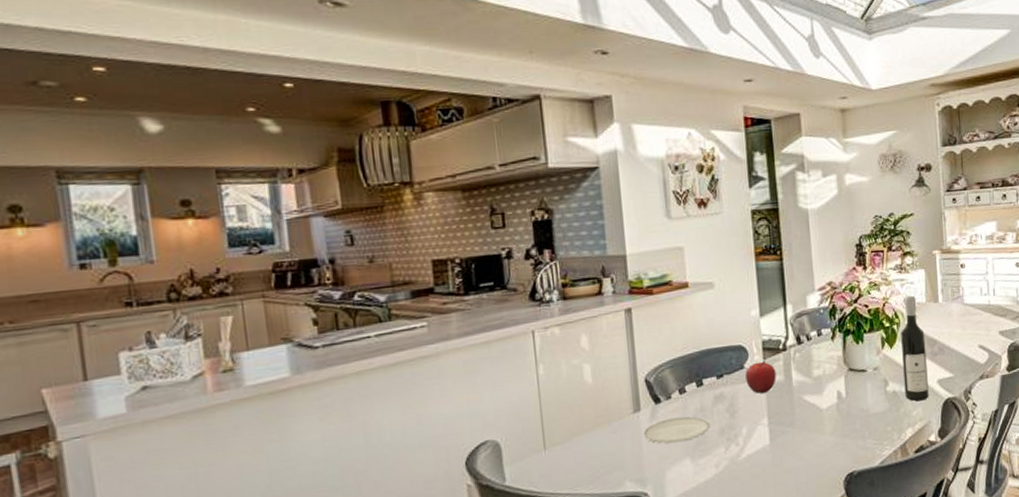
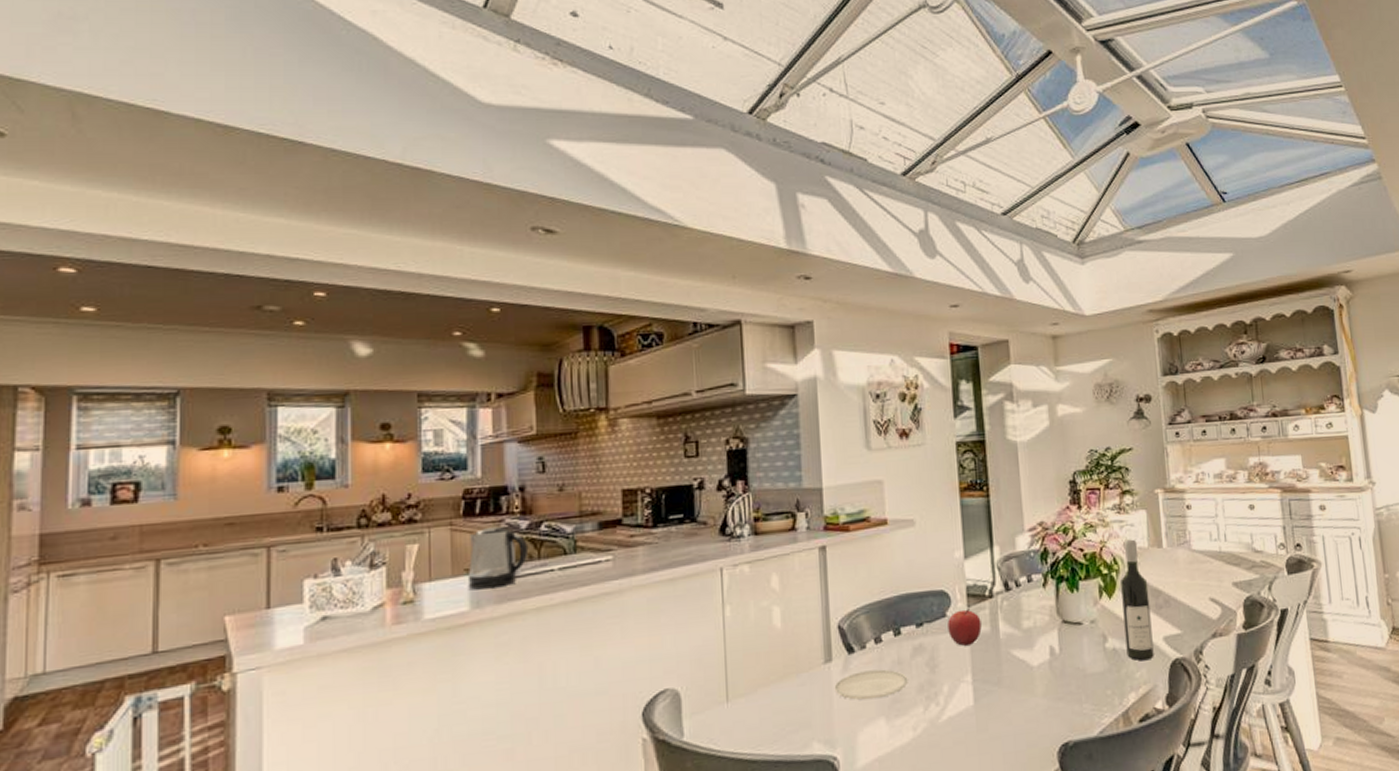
kettle: none [284,298,344,358] -> present [467,527,529,590]

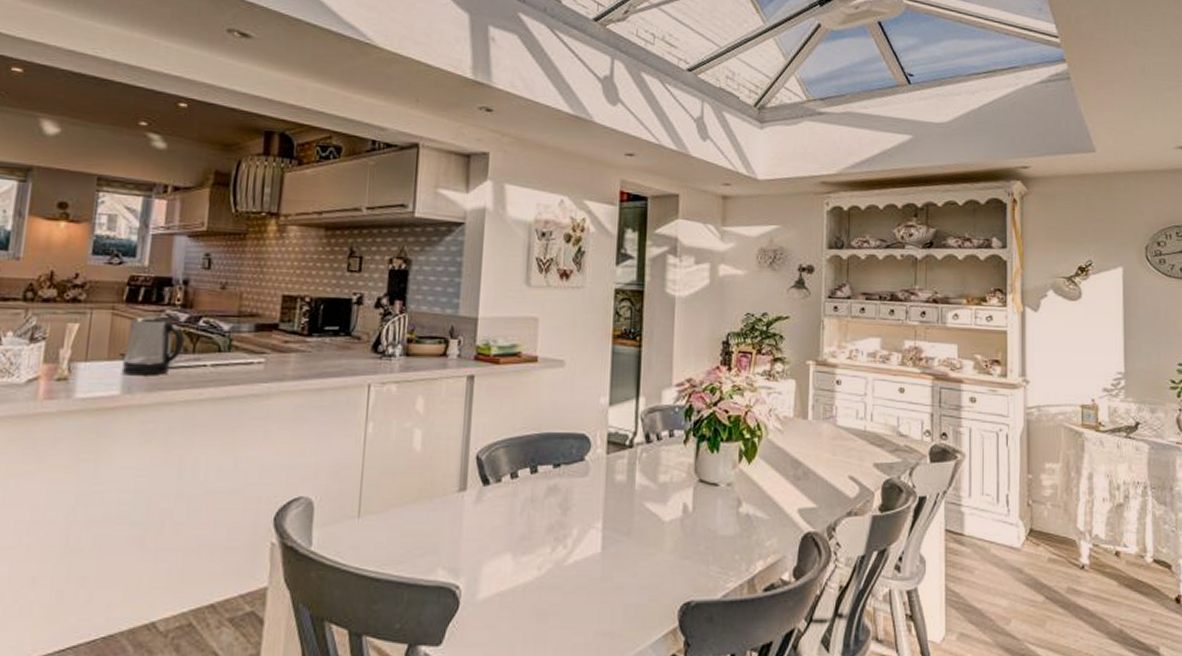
plate: present [834,669,908,700] -> none [465,504,539,534]
fruit: present [948,609,982,646] -> none [584,456,618,492]
bottle: present [1121,539,1154,661] -> none [759,407,789,530]

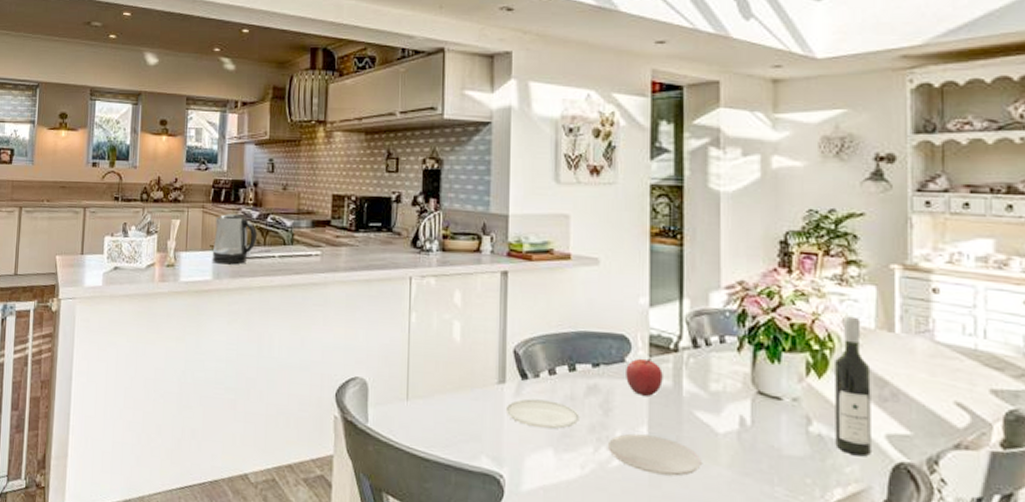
plate: none [465,504,539,534] -> present [505,398,580,429]
plate: none [564,530,649,567] -> present [607,433,702,476]
fruit: none [584,456,618,492] -> present [626,358,663,396]
bottle: none [759,407,789,530] -> present [835,316,871,457]

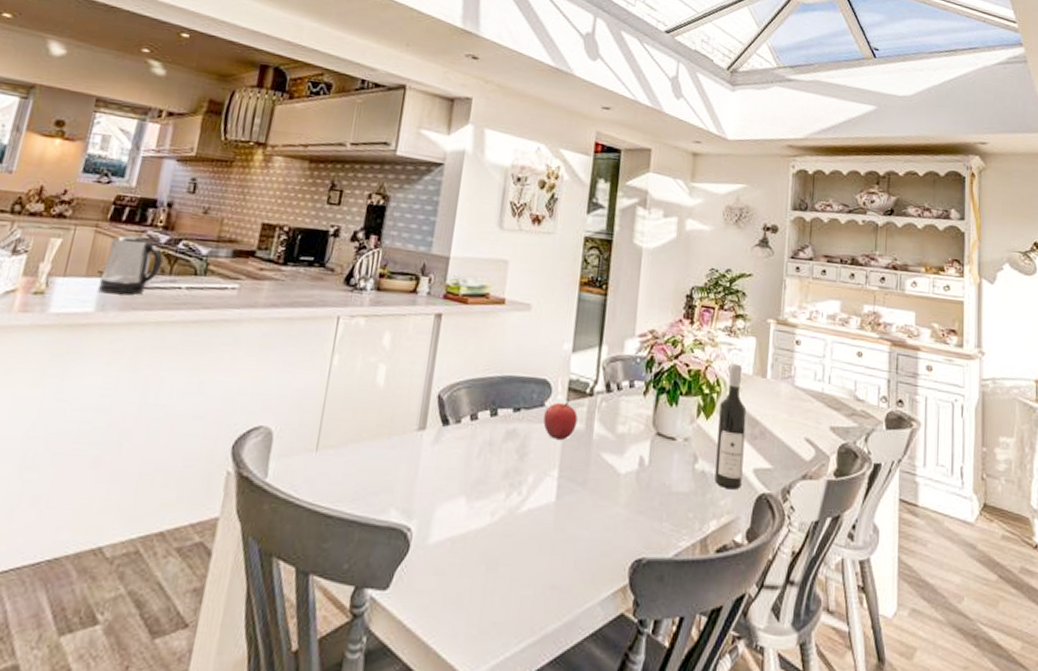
plate: present [505,398,580,429] -> none [422,445,496,477]
plate: present [607,433,702,476] -> none [518,477,603,518]

